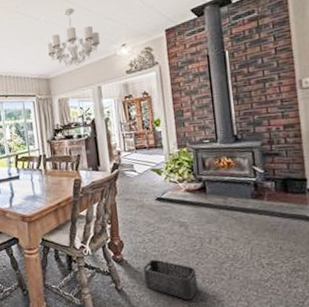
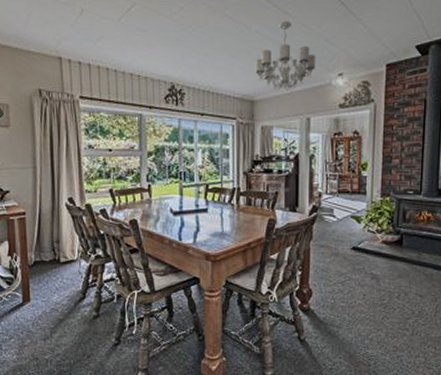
storage bin: present [143,259,198,299] -> none [329,310,381,353]

